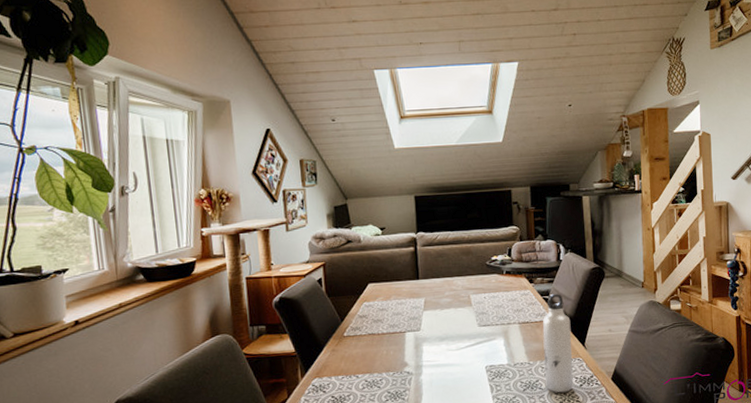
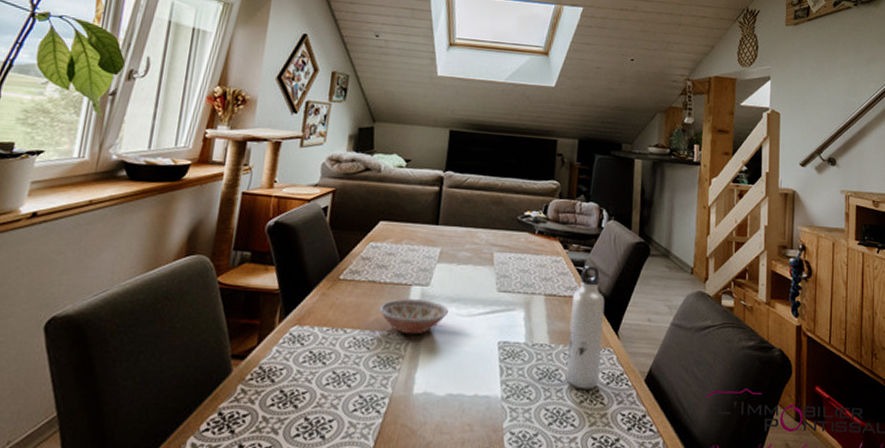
bowl: none [382,342,440,372] -> present [379,298,449,335]

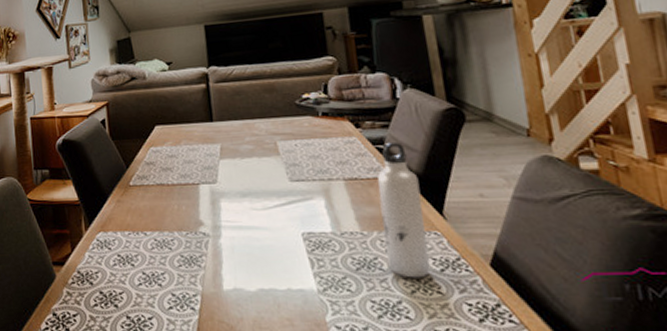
bowl: present [379,298,449,335] -> none [173,197,242,233]

